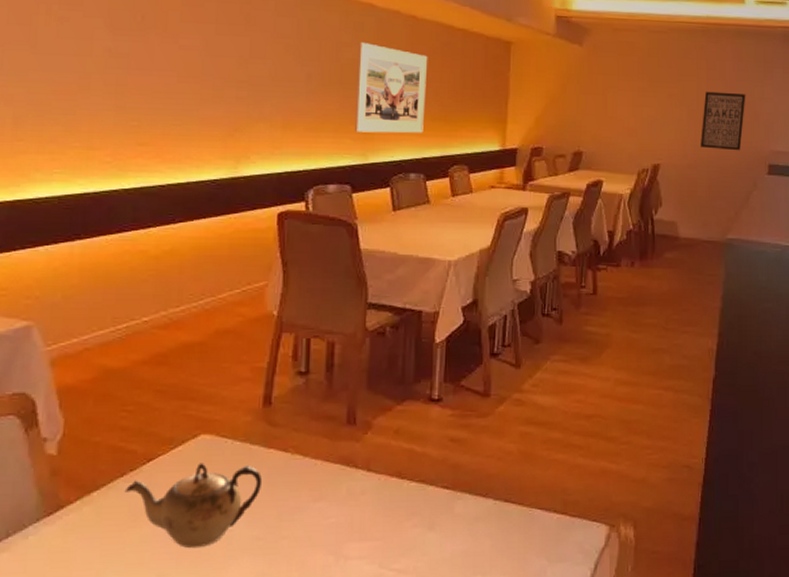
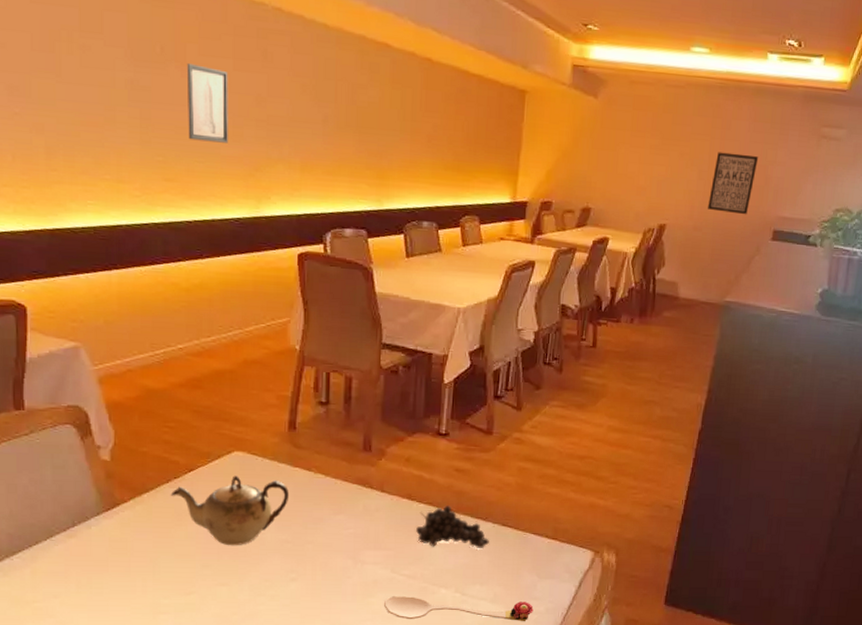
wall art: none [165,30,210,105] -> present [186,64,229,143]
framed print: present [354,41,428,134] -> none [369,84,443,182]
fruit: none [407,481,490,533] -> present [416,504,489,548]

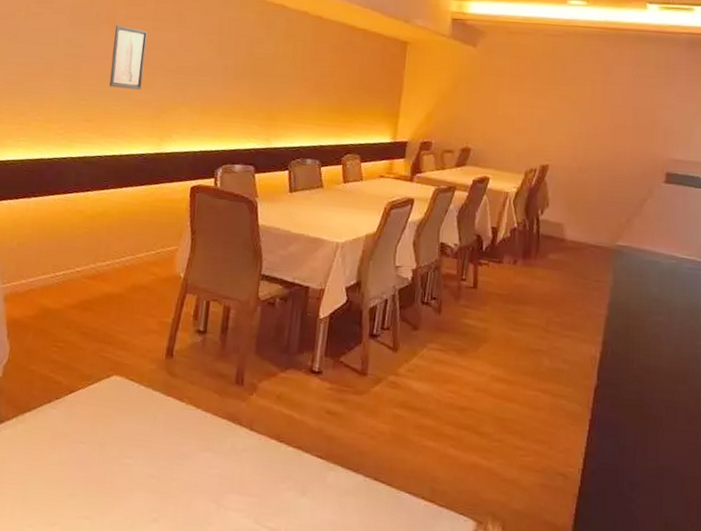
teapot: present [170,475,290,546] -> none [50,400,160,477]
fruit: present [416,504,489,548] -> none [283,450,360,505]
wall art: present [708,152,759,215] -> none [593,95,645,157]

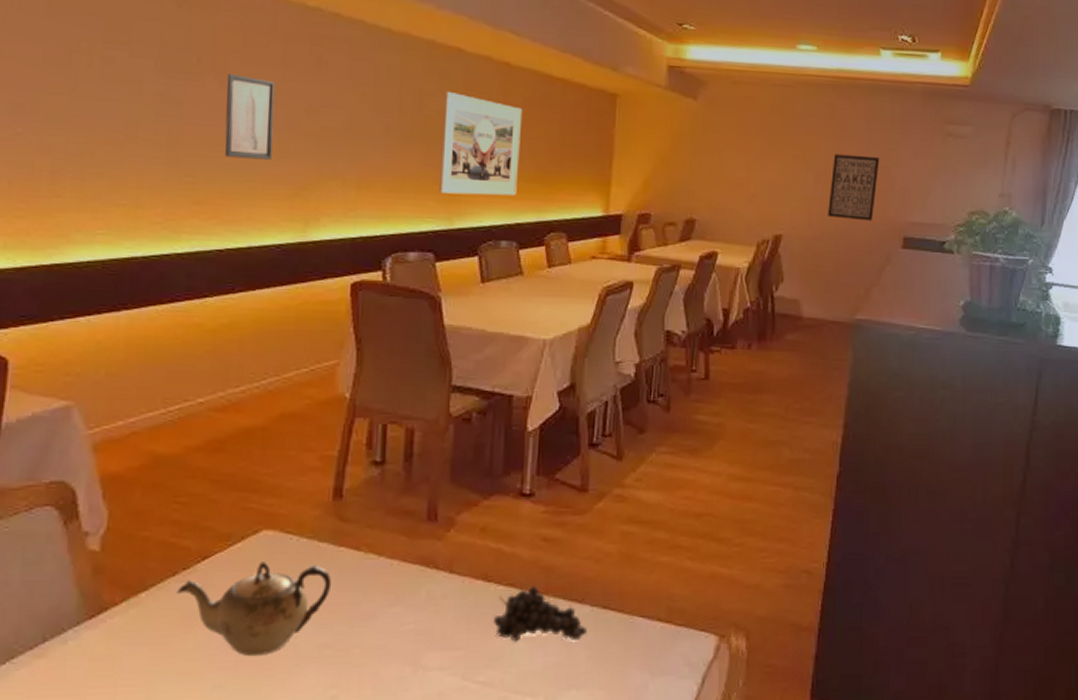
teapot: none [50,400,160,477] -> present [176,561,332,657]
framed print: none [260,38,330,123] -> present [438,91,523,196]
fruit: none [283,450,360,505] -> present [494,584,587,642]
wall art: none [593,95,645,157] -> present [828,154,880,222]

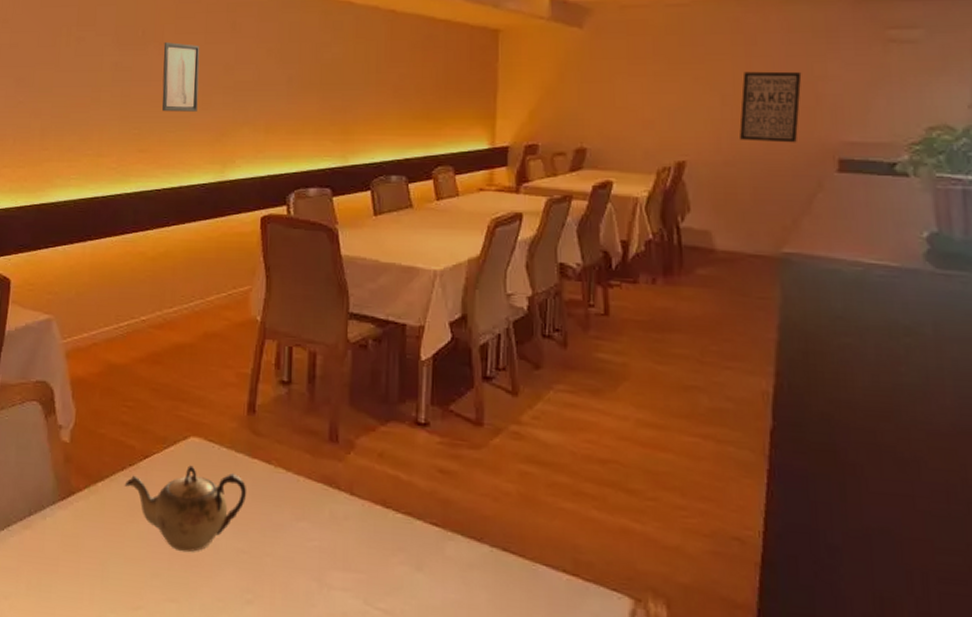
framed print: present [438,91,523,196] -> none [334,40,409,134]
fruit: present [494,584,587,642] -> none [393,516,487,581]

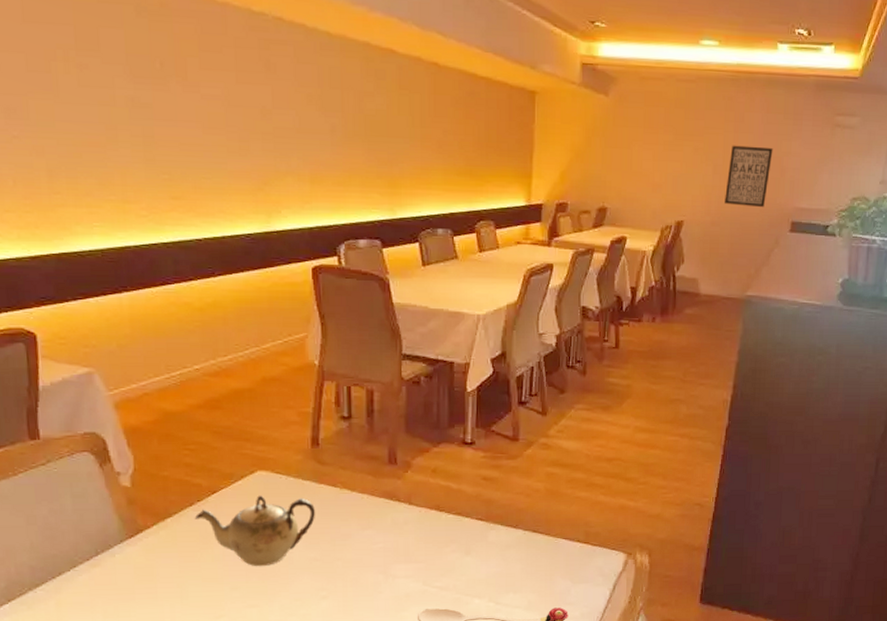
wall art: present [161,42,200,112] -> none [188,78,234,158]

